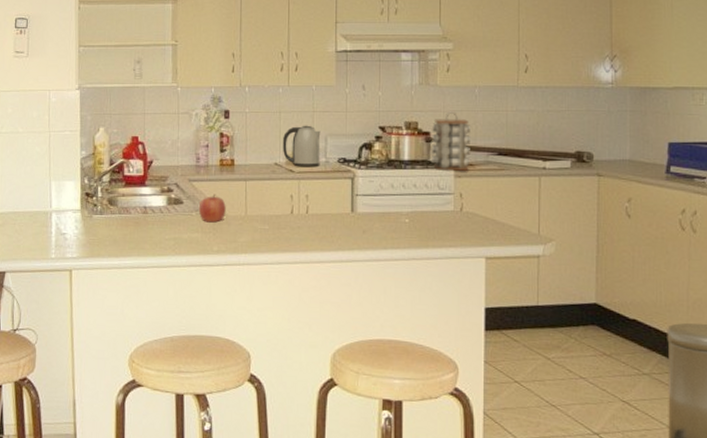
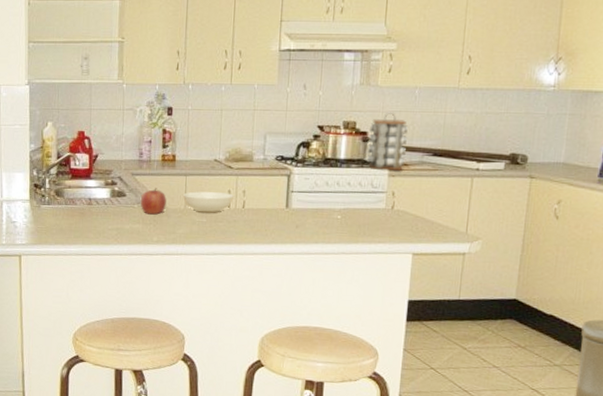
bowl: none [242,197,296,221] -> present [182,191,234,214]
kettle: present [282,125,321,168] -> none [222,123,261,165]

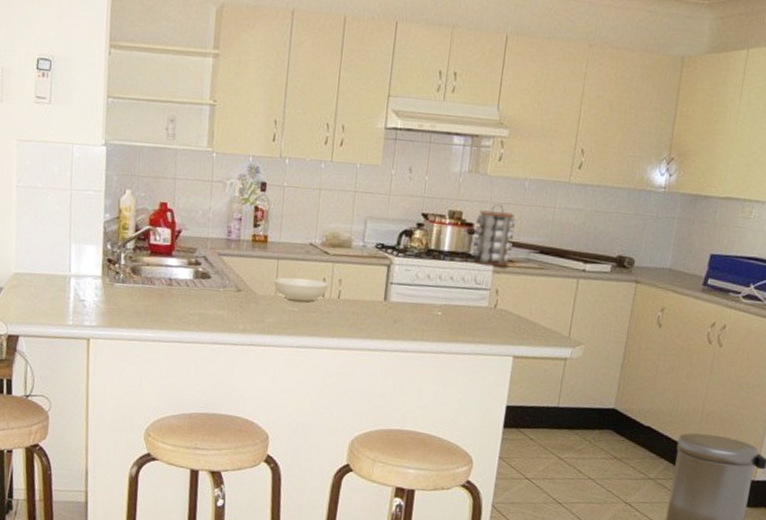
fruit: present [140,187,166,215] -> none [226,270,256,301]

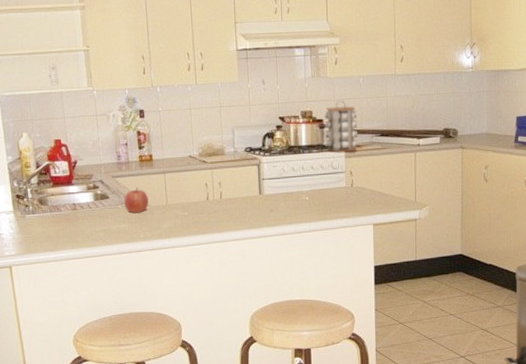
fruit: none [226,270,256,301] -> present [123,187,149,214]
bowl: present [273,277,329,304] -> none [163,186,211,208]

